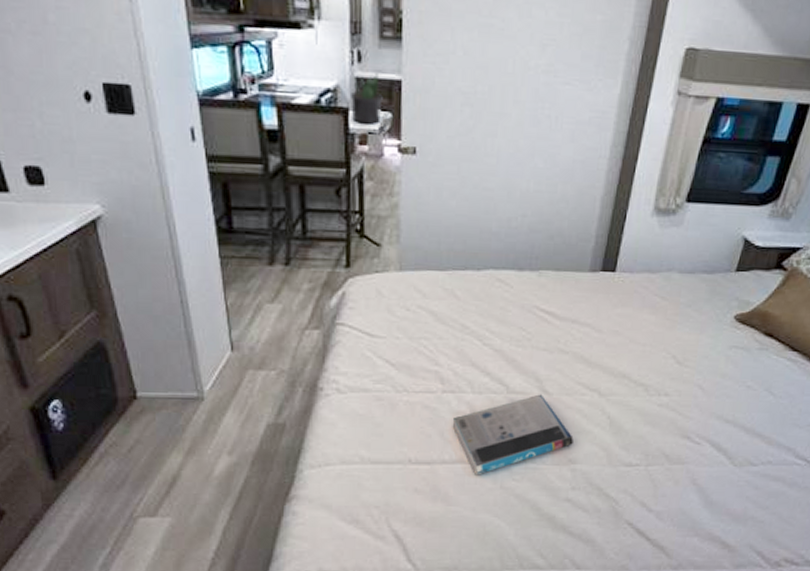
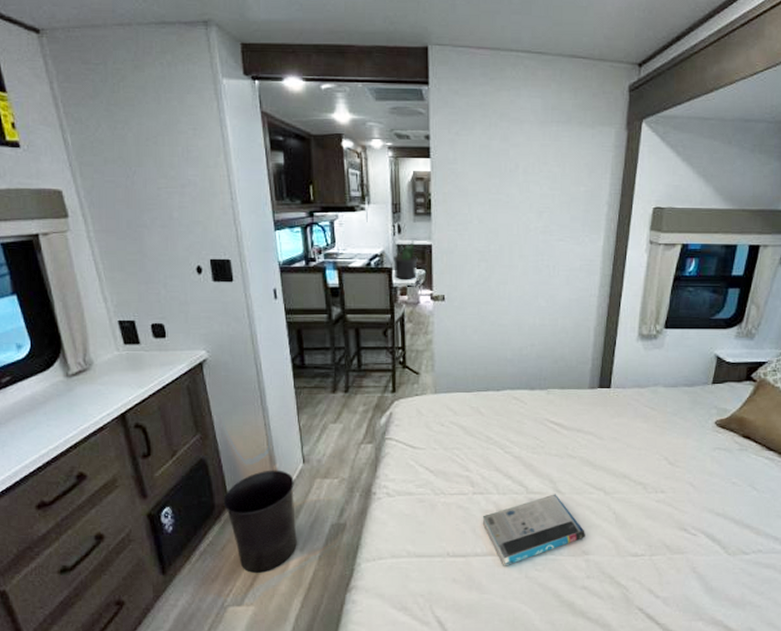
waste bin: none [128,357,224,479] -> present [223,470,297,573]

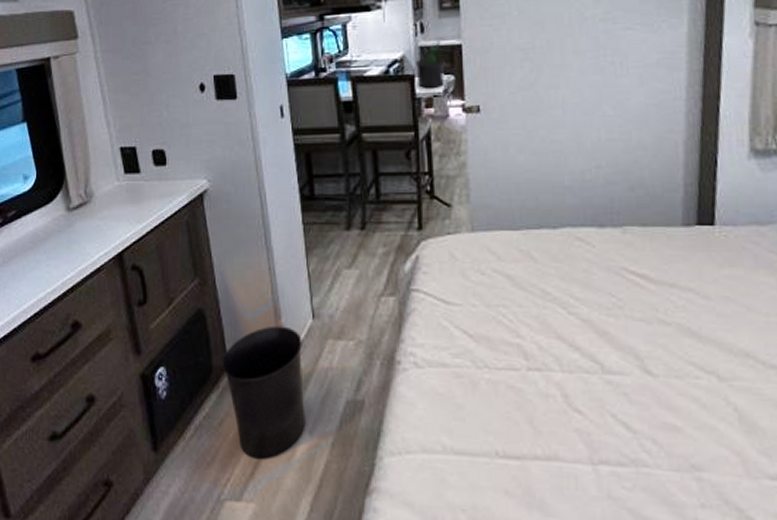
book: present [482,494,585,566] -> none [541,375,694,479]

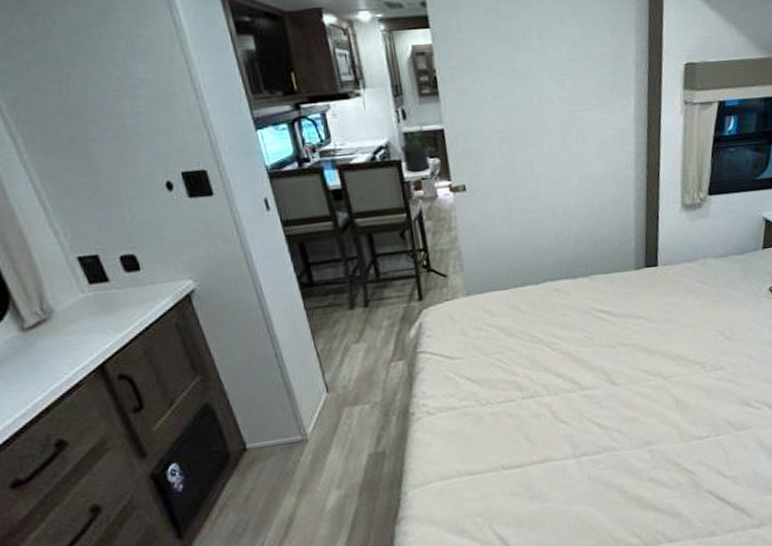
waste bin: present [222,325,305,459] -> none [238,403,332,521]

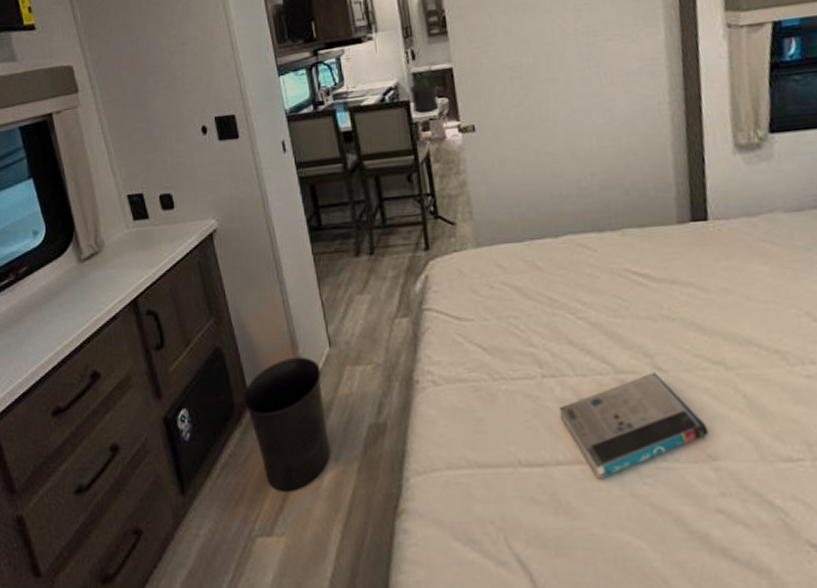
waste bin: none [238,403,332,521] -> present [243,356,331,492]
book: none [535,386,647,471] -> present [558,372,708,479]

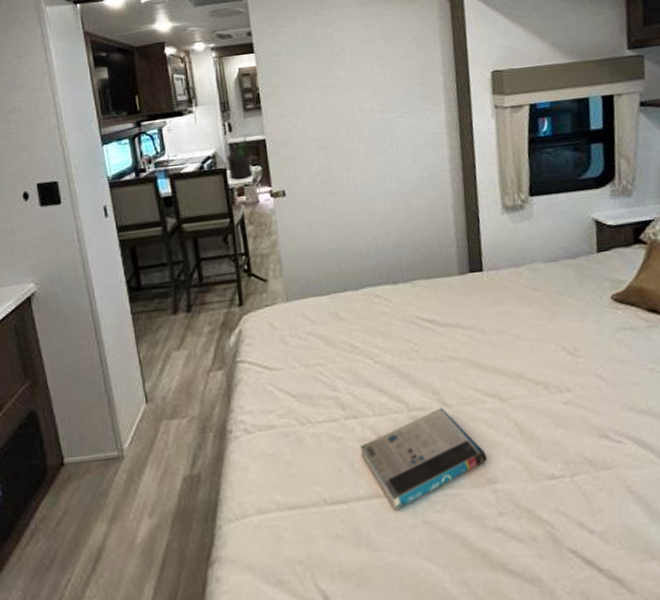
waste bin: present [243,356,331,492] -> none [57,414,145,553]

